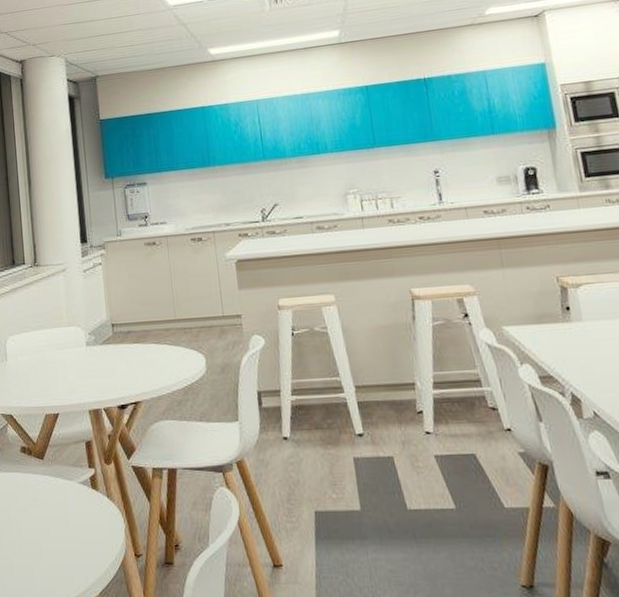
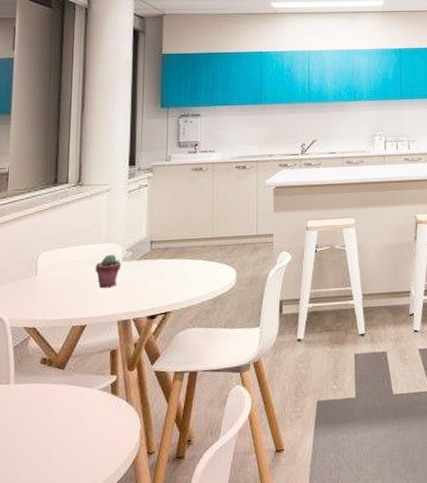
potted succulent: none [60,338,86,375] -> present [95,254,122,289]

